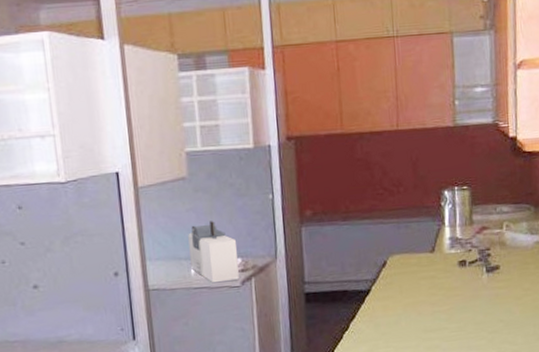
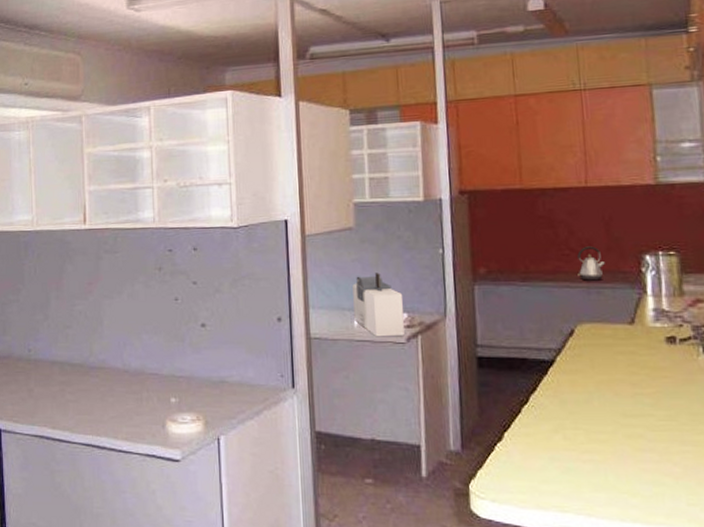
kettle: none [388,185,412,217] -> present [576,246,605,281]

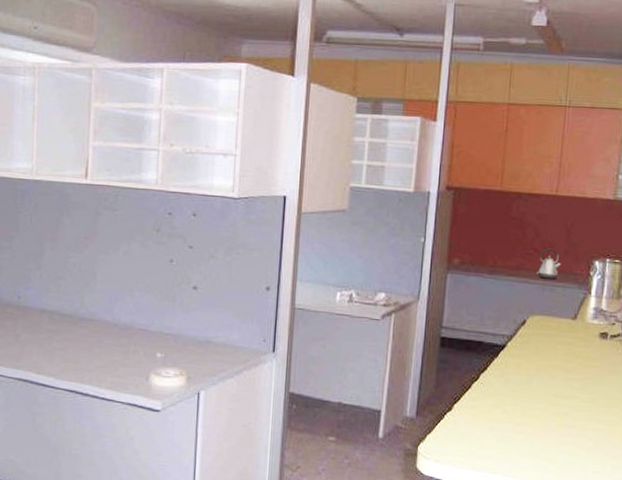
printer: present [352,273,405,337] -> none [337,254,384,313]

